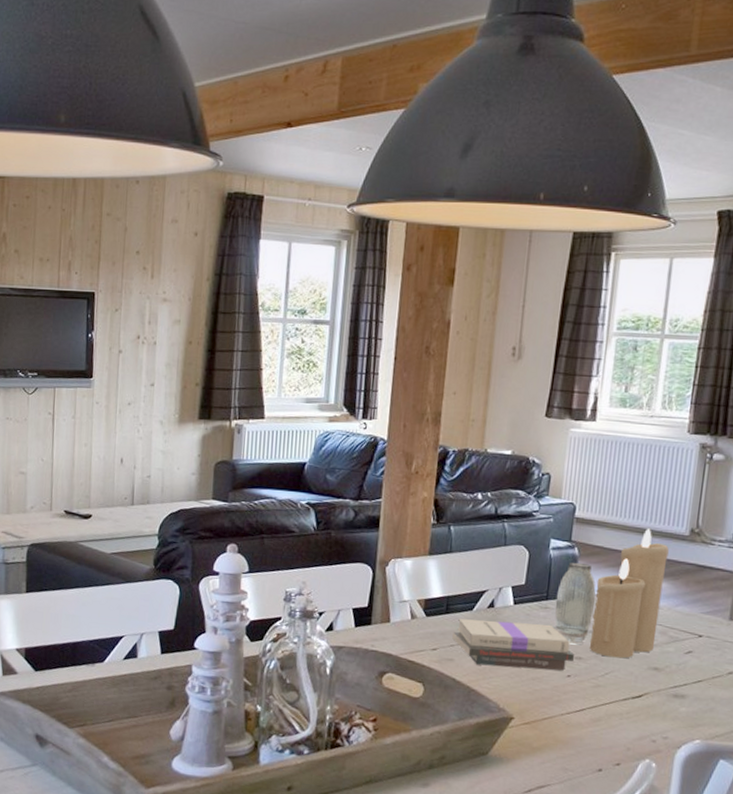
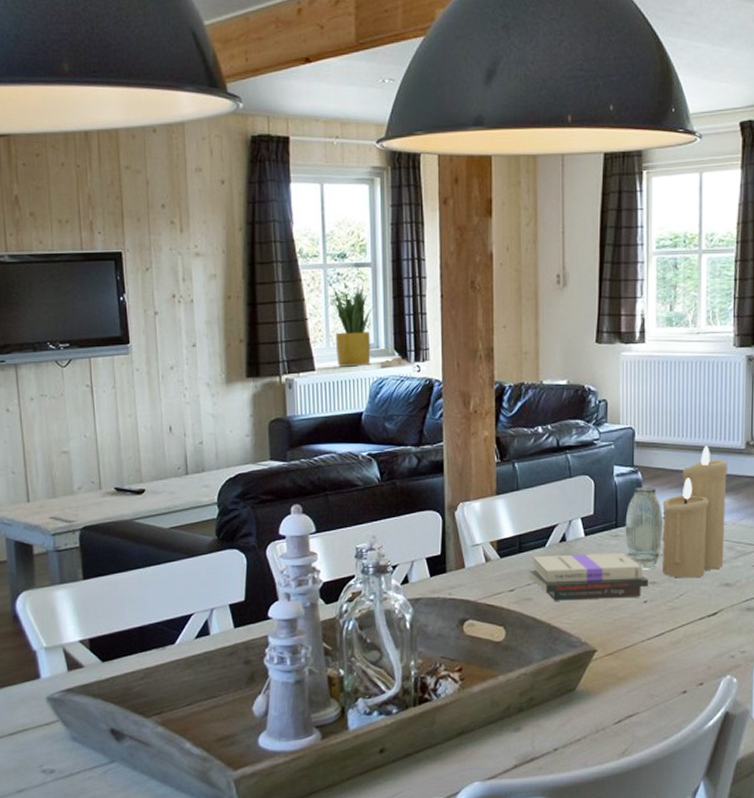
planter: none [286,339,327,419] -> present [332,283,373,367]

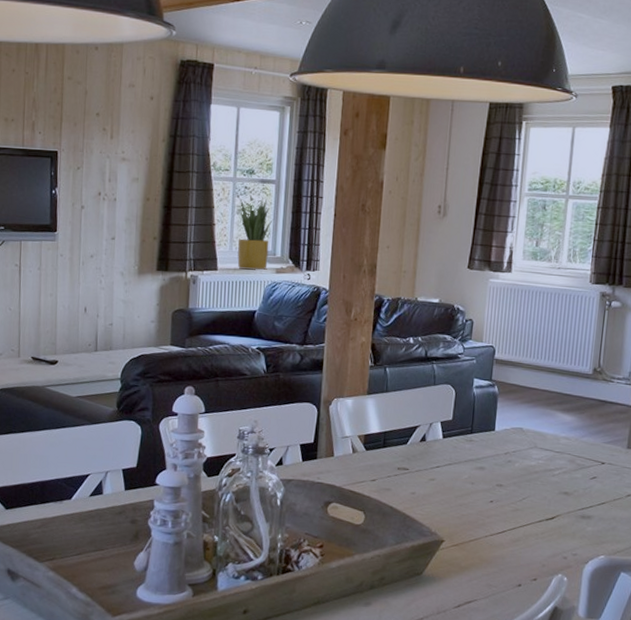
books: present [528,552,648,601] -> none [389,452,496,497]
vase: present [625,486,664,570] -> none [478,399,514,474]
candle: present [661,445,727,578] -> none [508,368,575,485]

